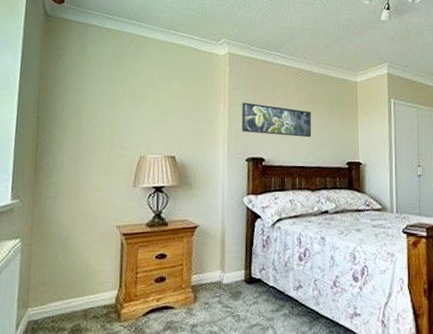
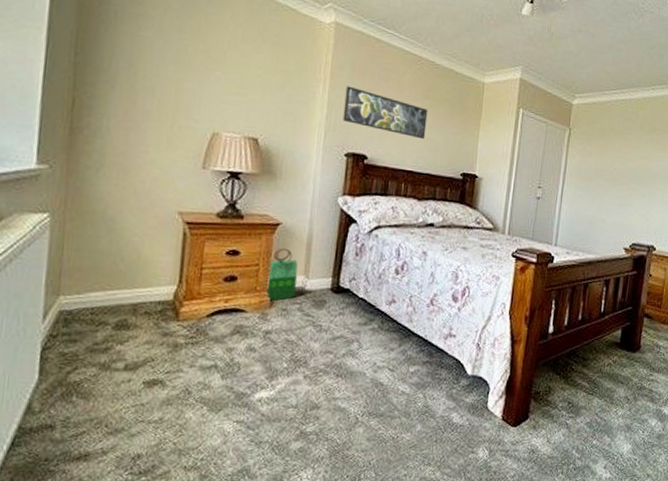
tote bag: none [191,247,216,297] -> present [267,248,298,302]

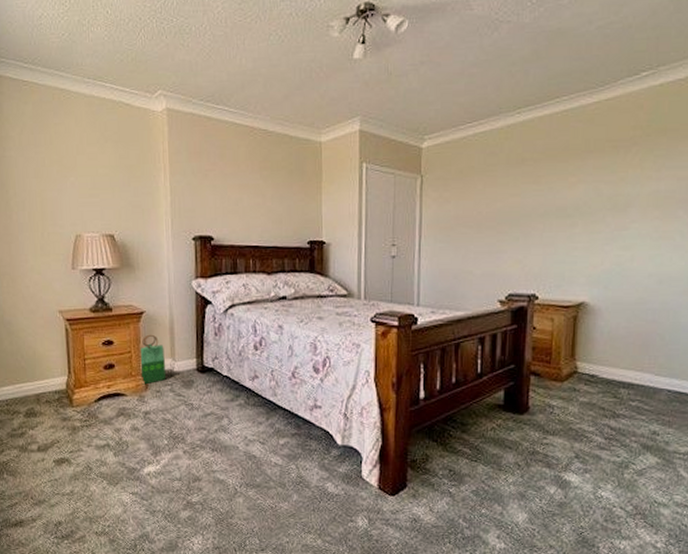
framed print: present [342,85,428,140] -> none [185,170,267,212]

